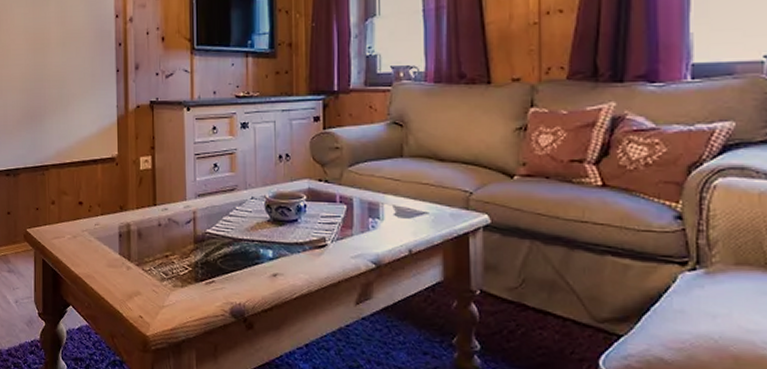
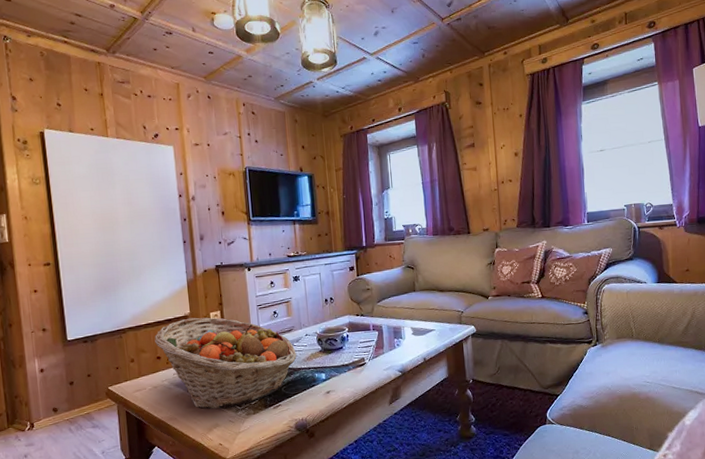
fruit basket: none [78,160,238,275] -> present [155,317,297,409]

